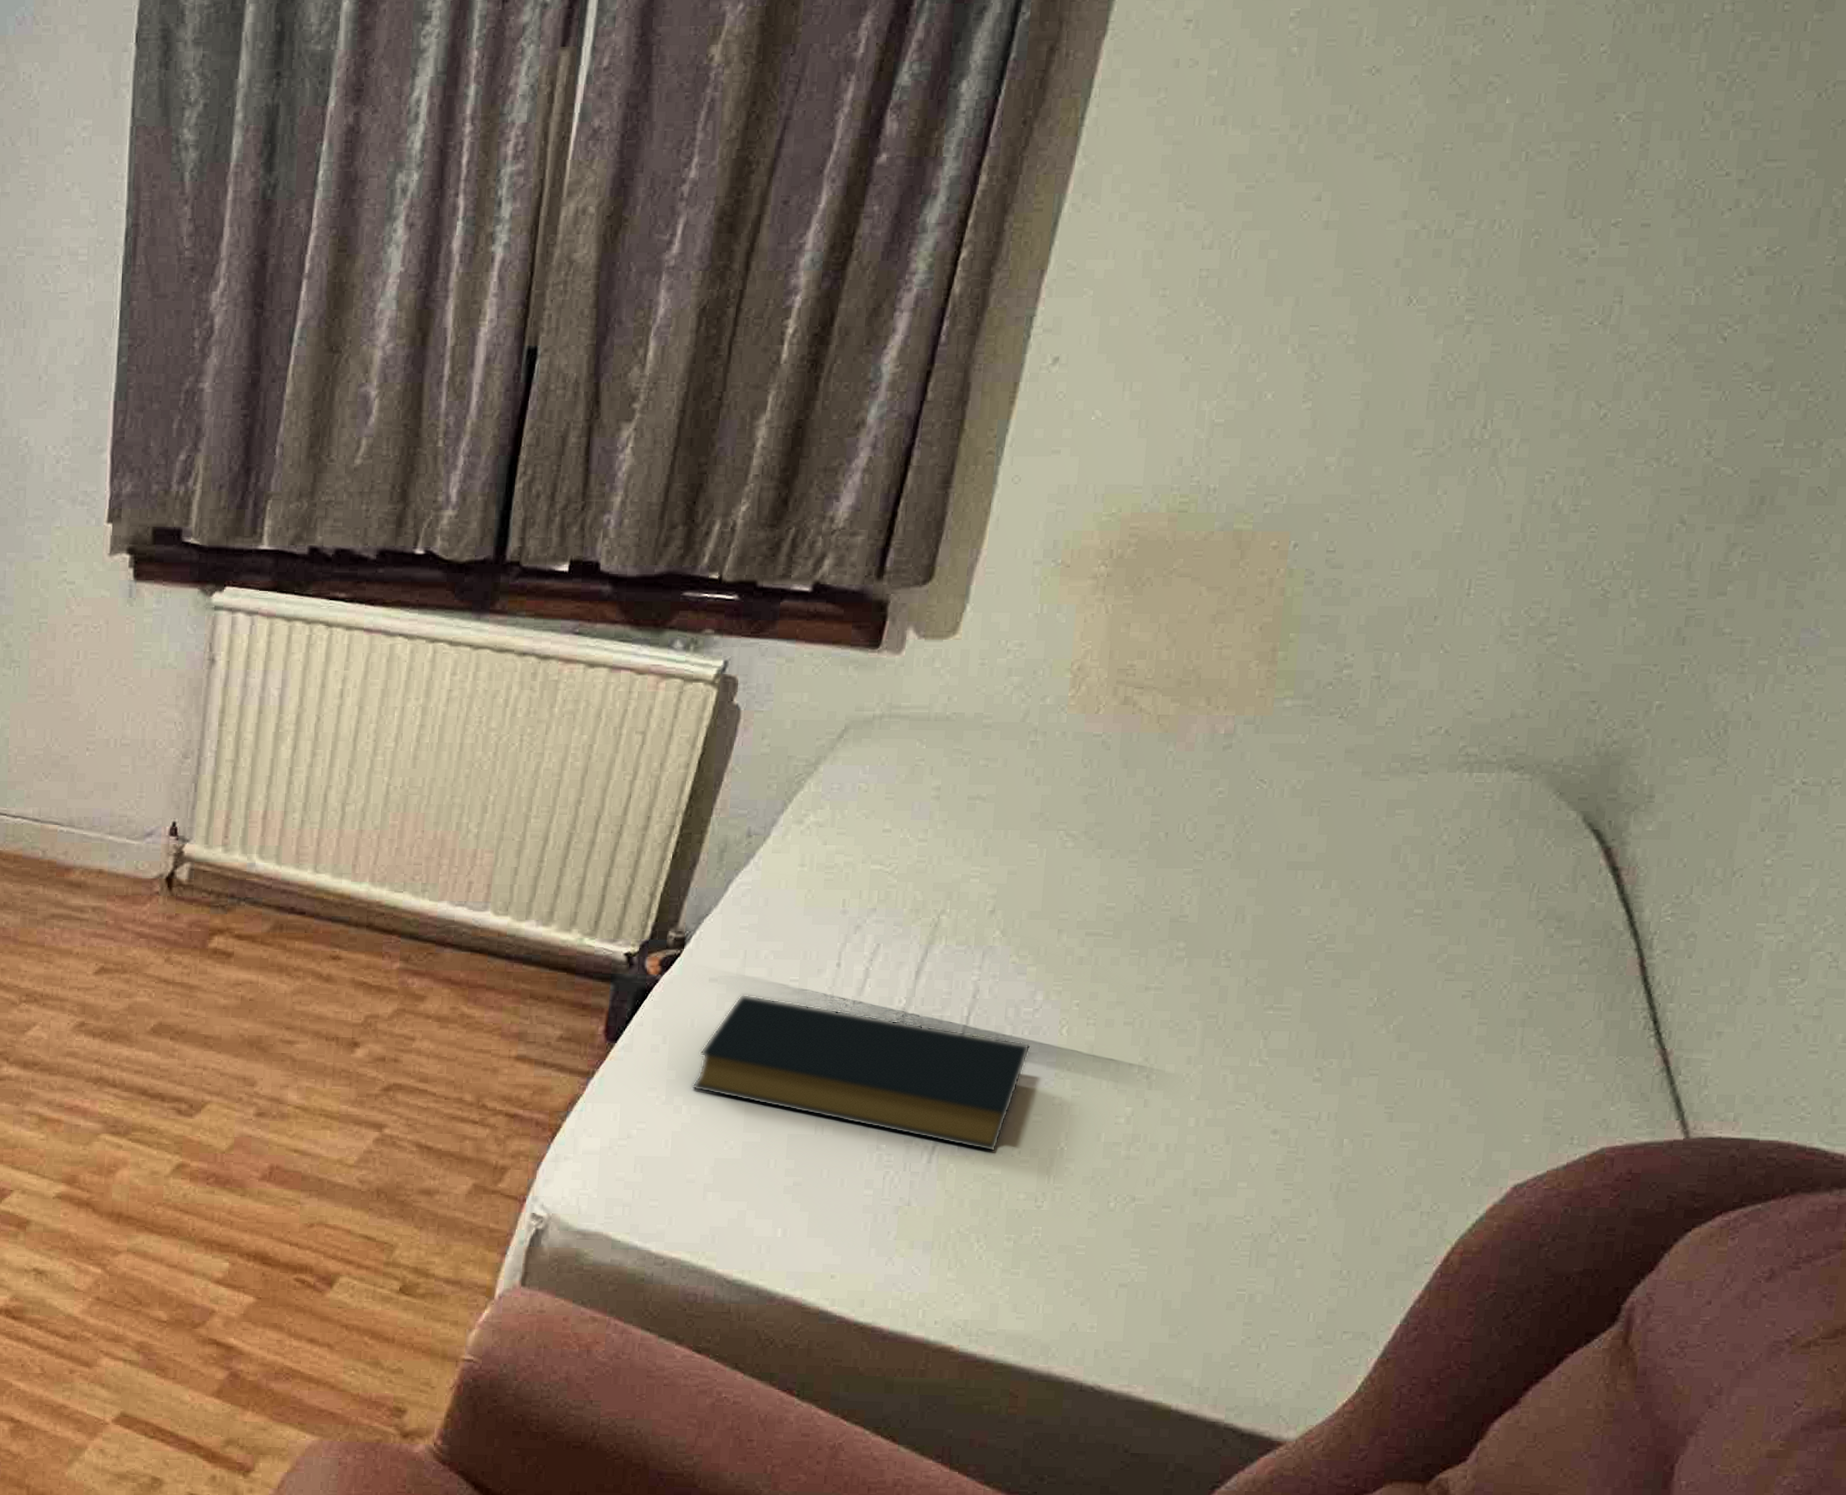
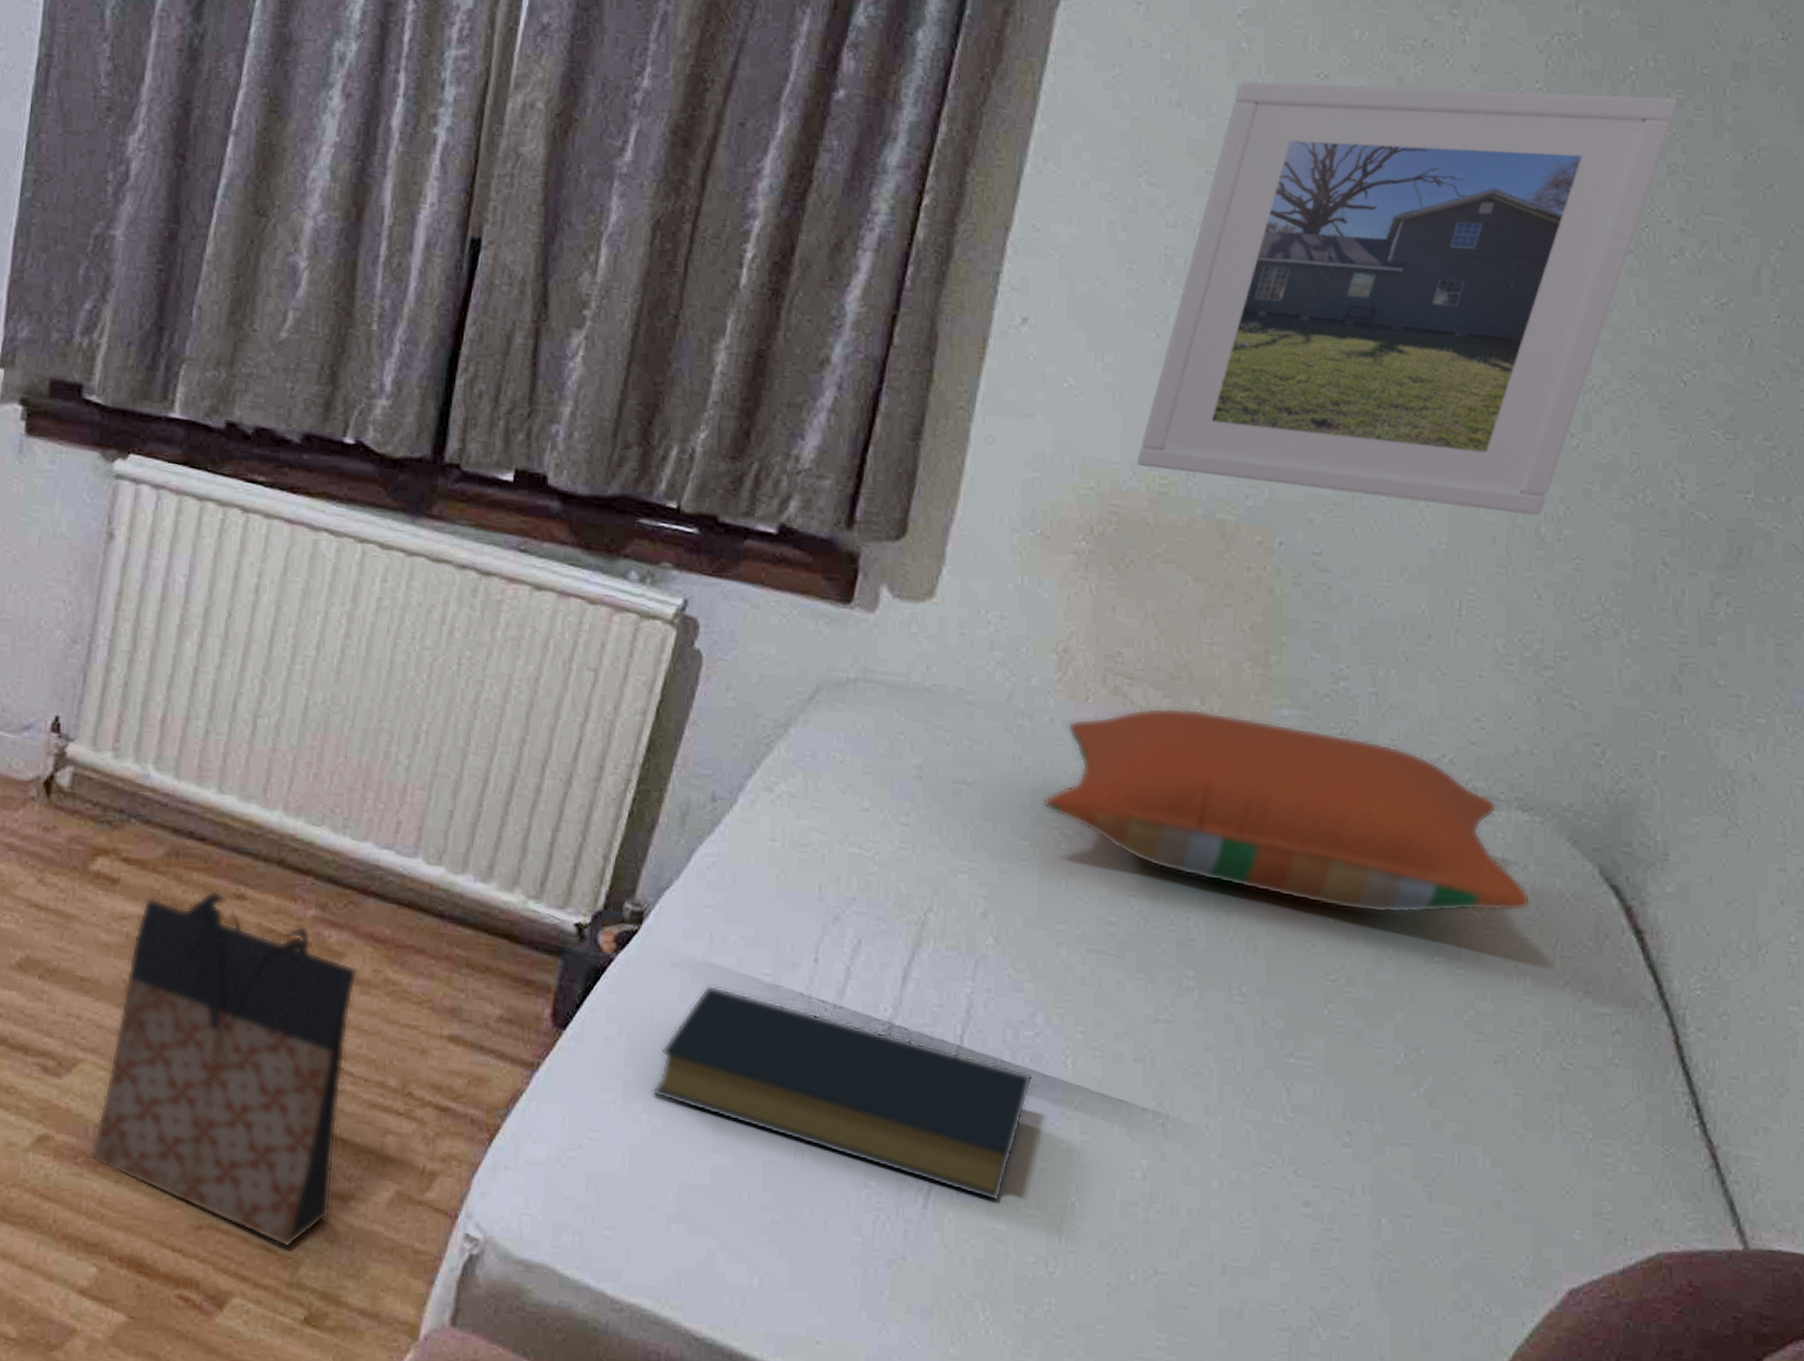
bag: none [220,955,439,1235] -> present [90,890,359,1248]
pillow: none [1051,709,1513,876] -> present [1042,707,1531,914]
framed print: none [1158,41,1753,489] -> present [1136,81,1678,515]

